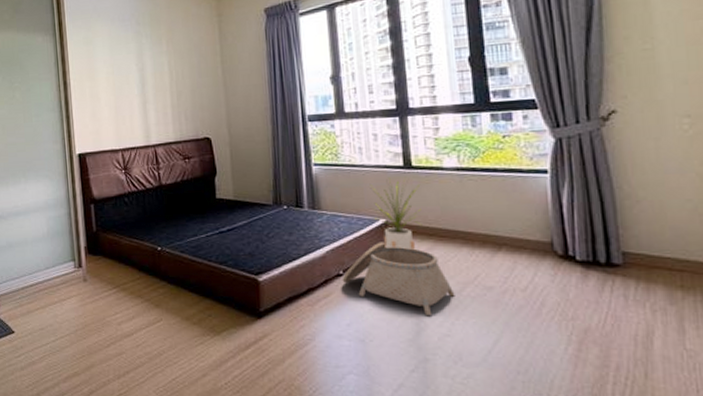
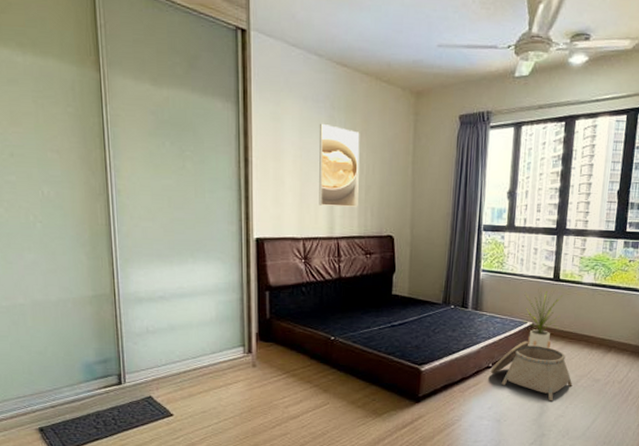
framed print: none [127,39,171,116] -> present [319,123,360,207]

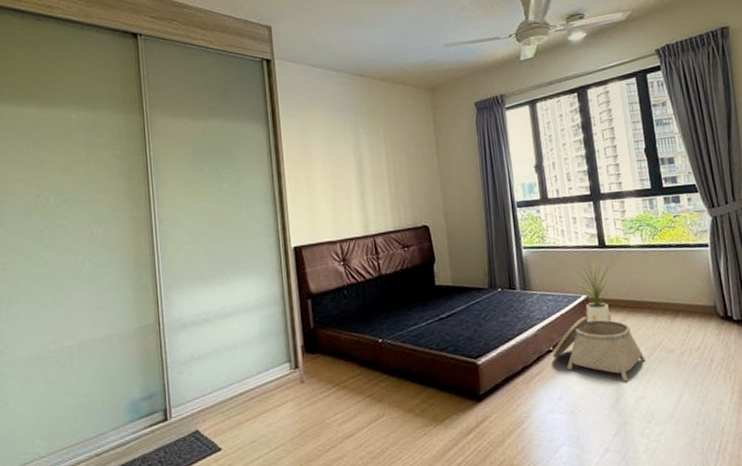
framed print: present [319,123,360,207] -> none [344,129,390,206]

